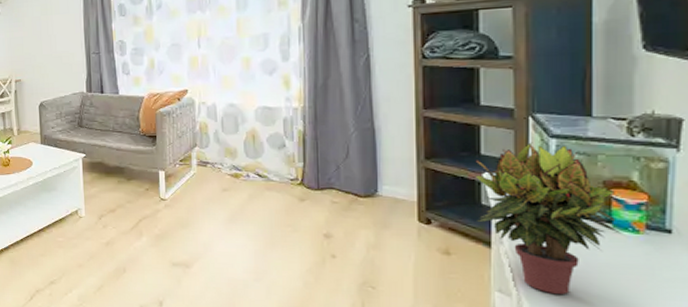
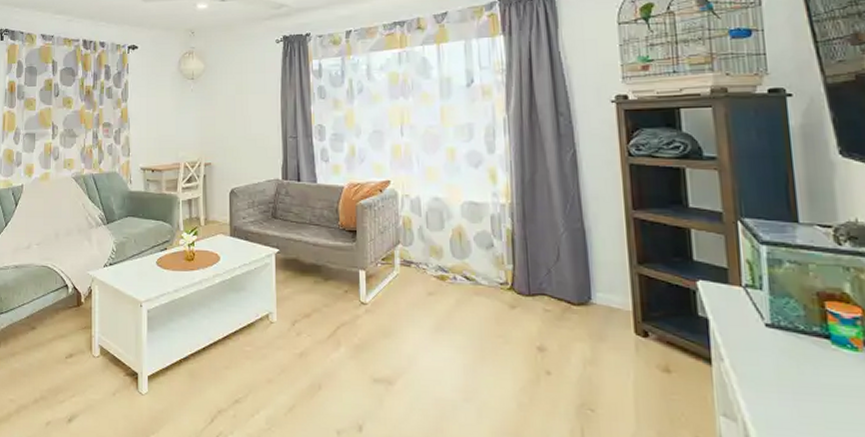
potted plant: present [475,142,622,295] -> none [688,248,842,421]

